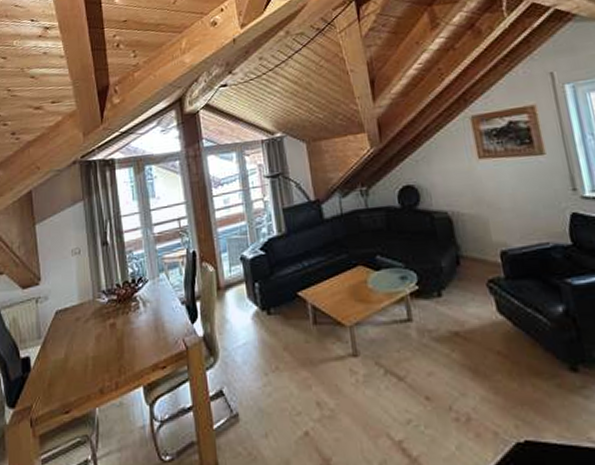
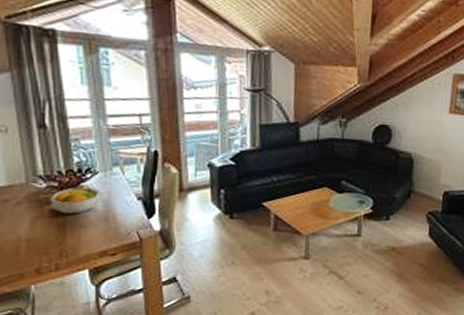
fruit bowl: none [111,297,151,327] -> present [50,187,101,214]

